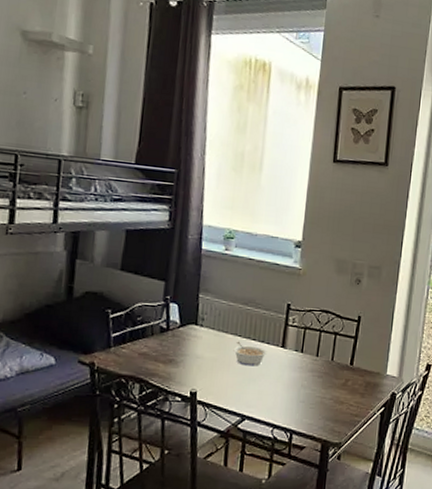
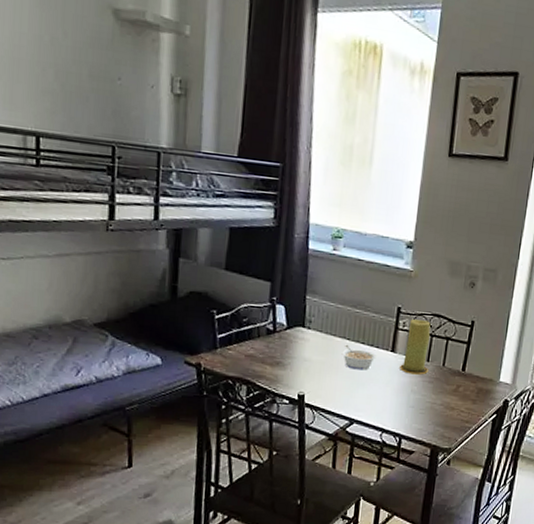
candle: none [290,315,319,370] -> present [400,319,431,375]

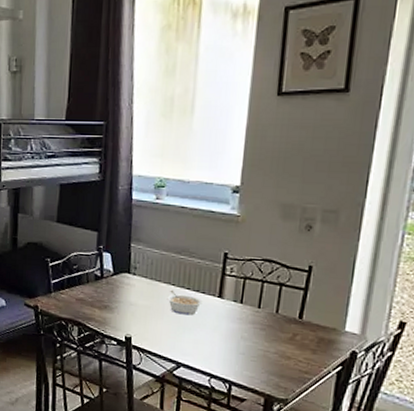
candle: present [400,319,431,375] -> none [228,265,261,322]

